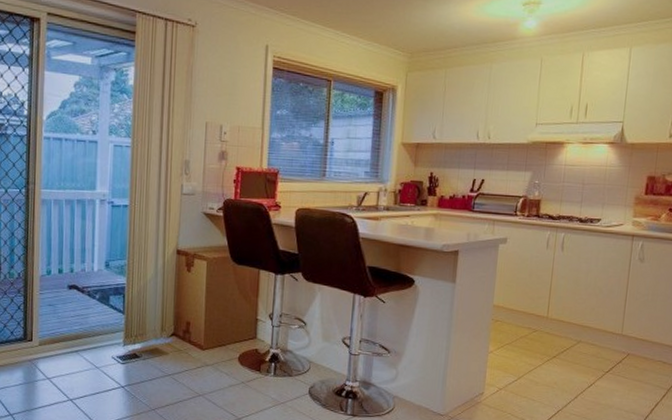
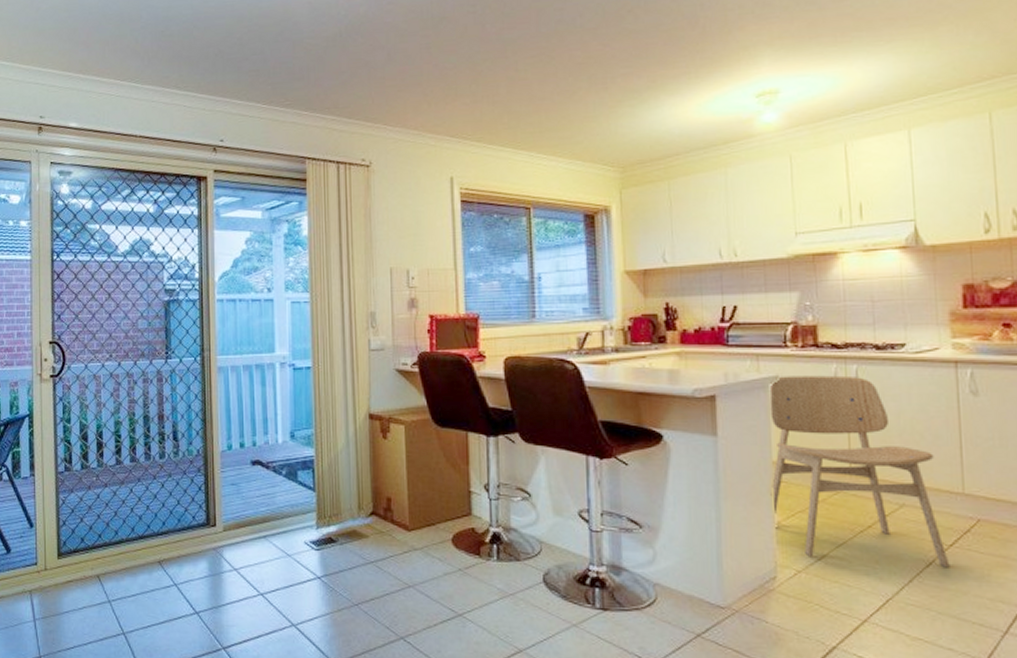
dining chair: none [488,238,607,389] -> present [769,375,950,568]

